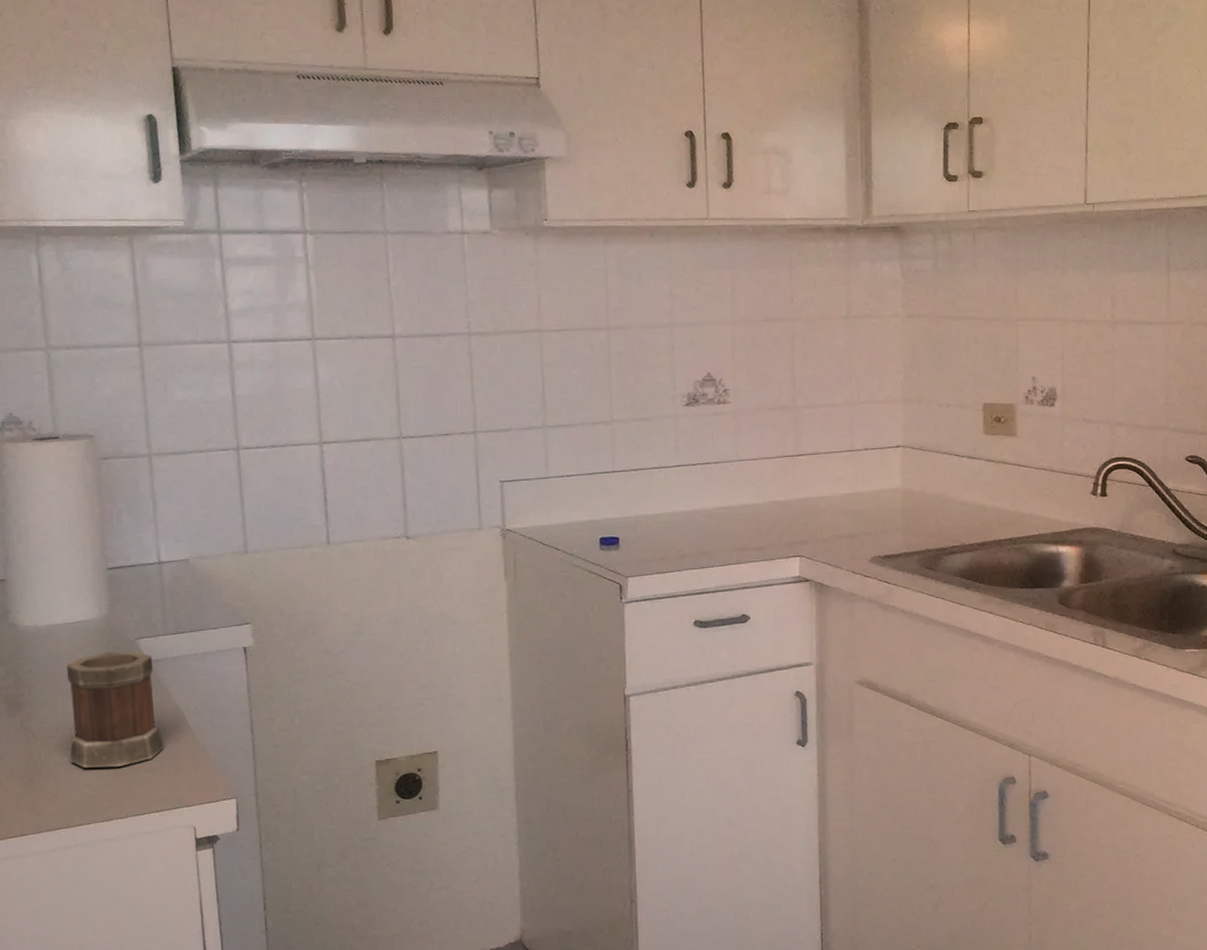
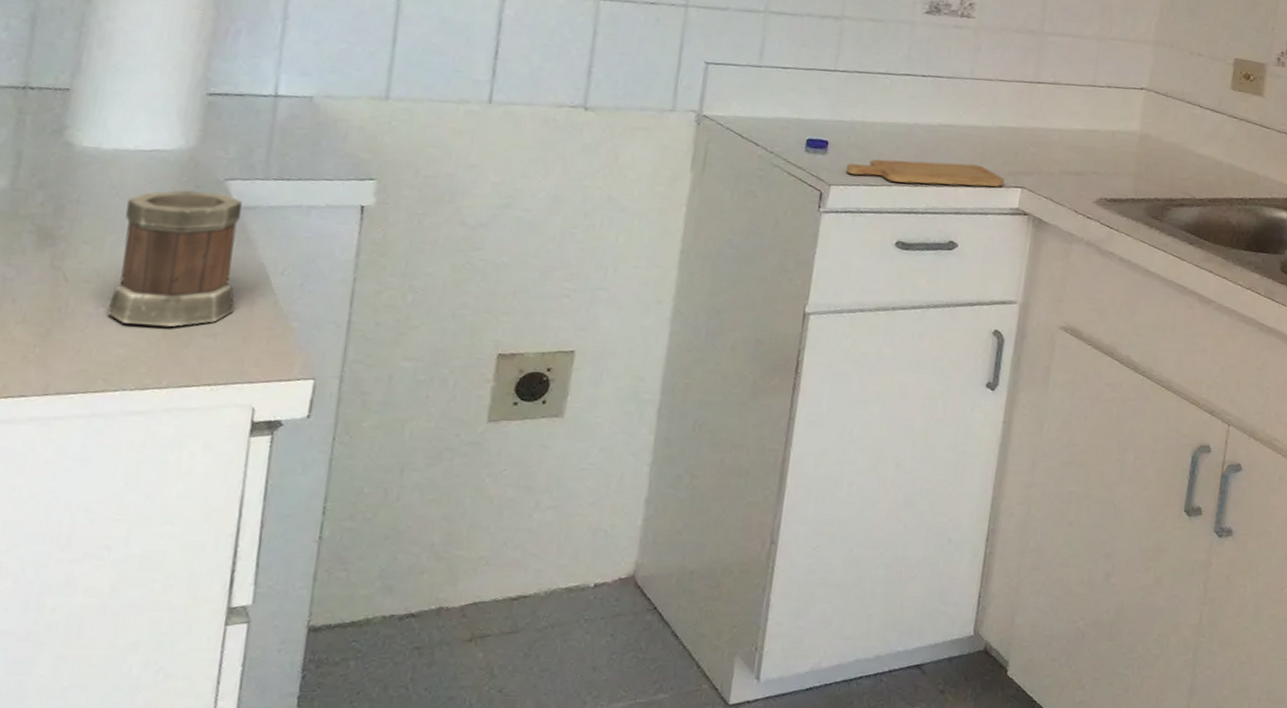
chopping board: none [639,541,783,567] -> present [846,159,1005,187]

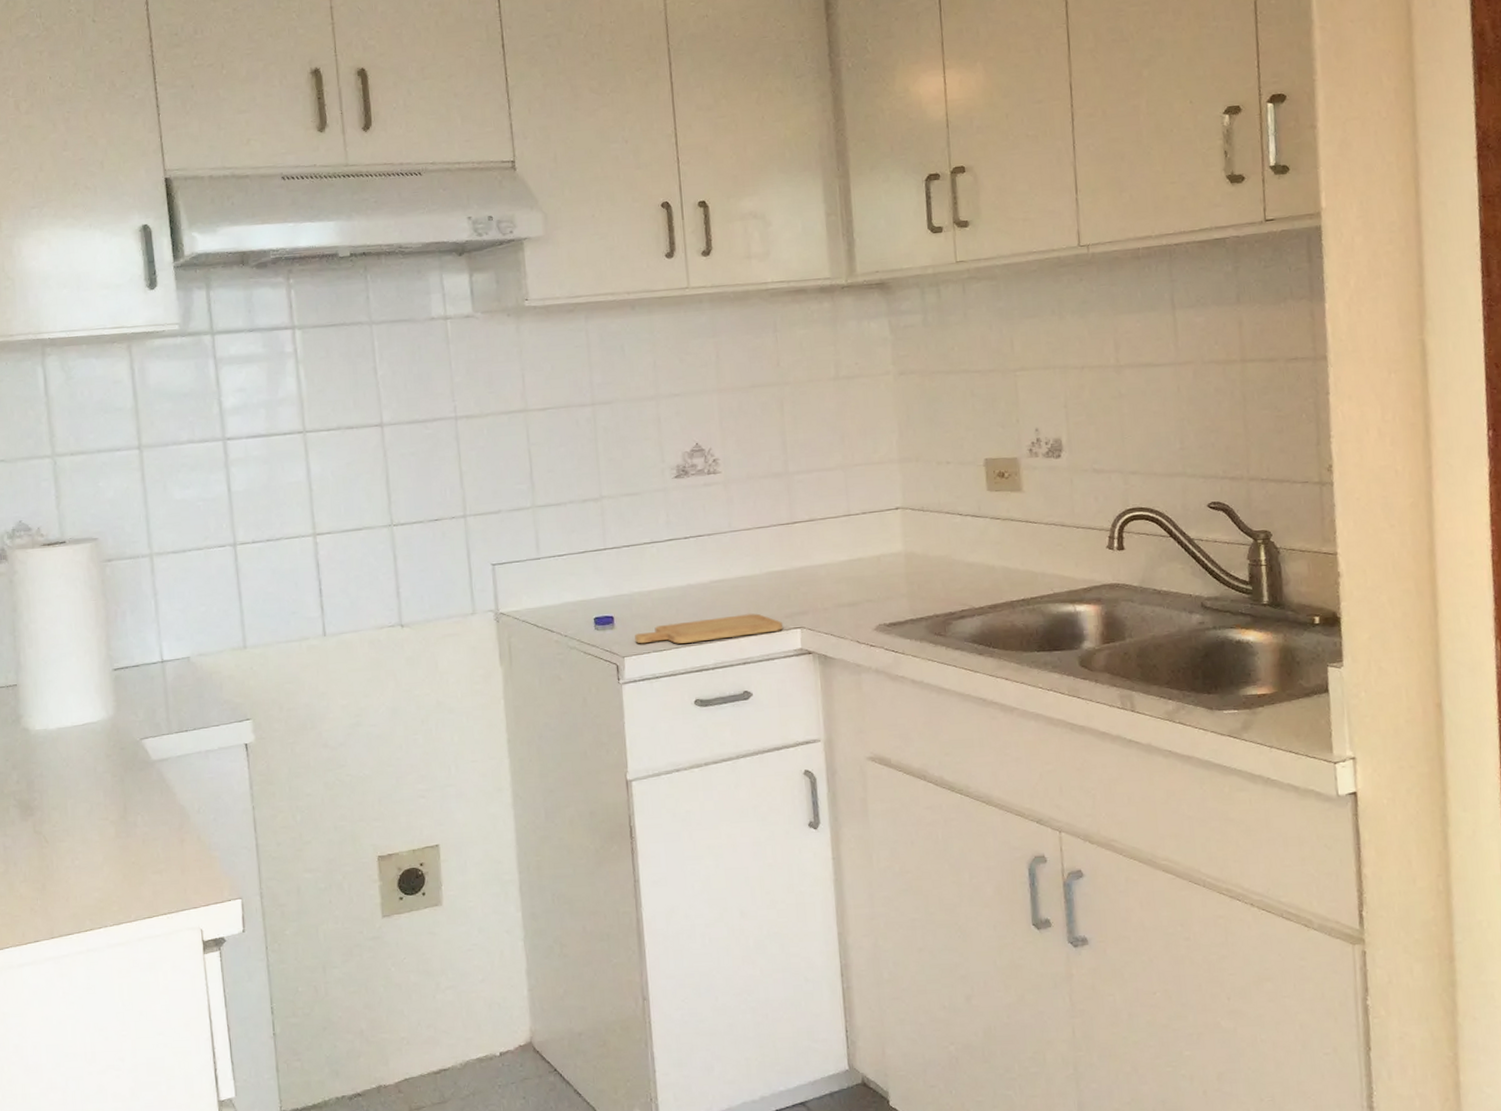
mug: present [107,190,242,327] -> none [75,751,170,871]

